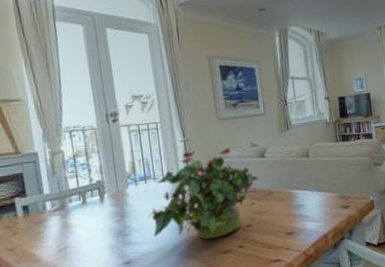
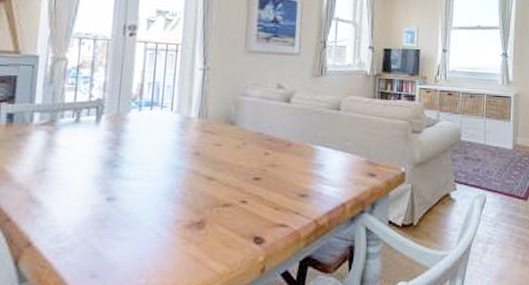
potted plant: present [147,147,259,240] -> none [144,81,280,187]

